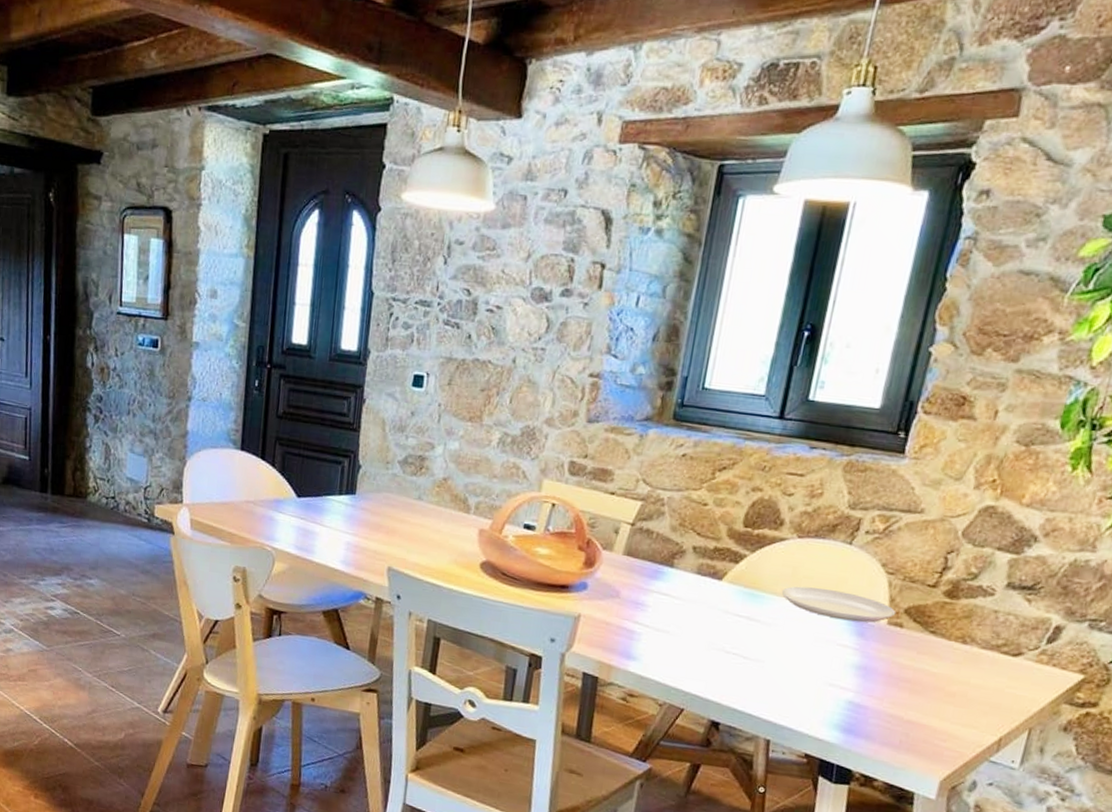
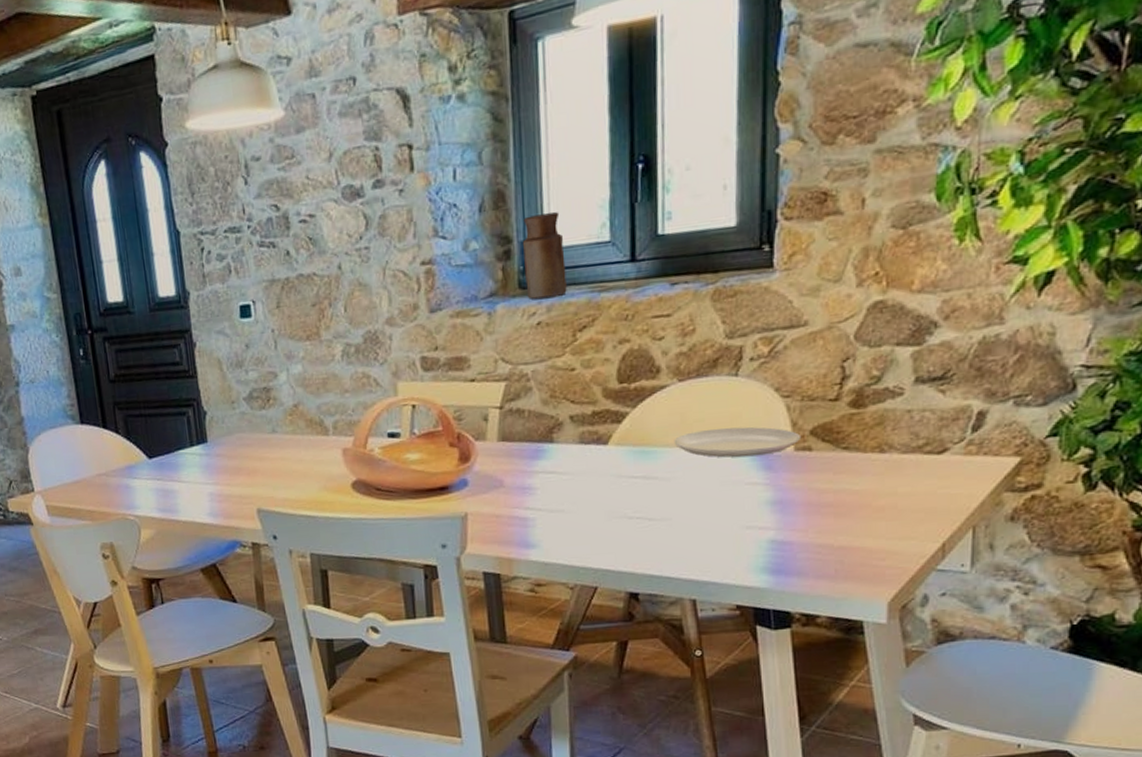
vase: none [678,355,725,435] -> present [522,212,567,300]

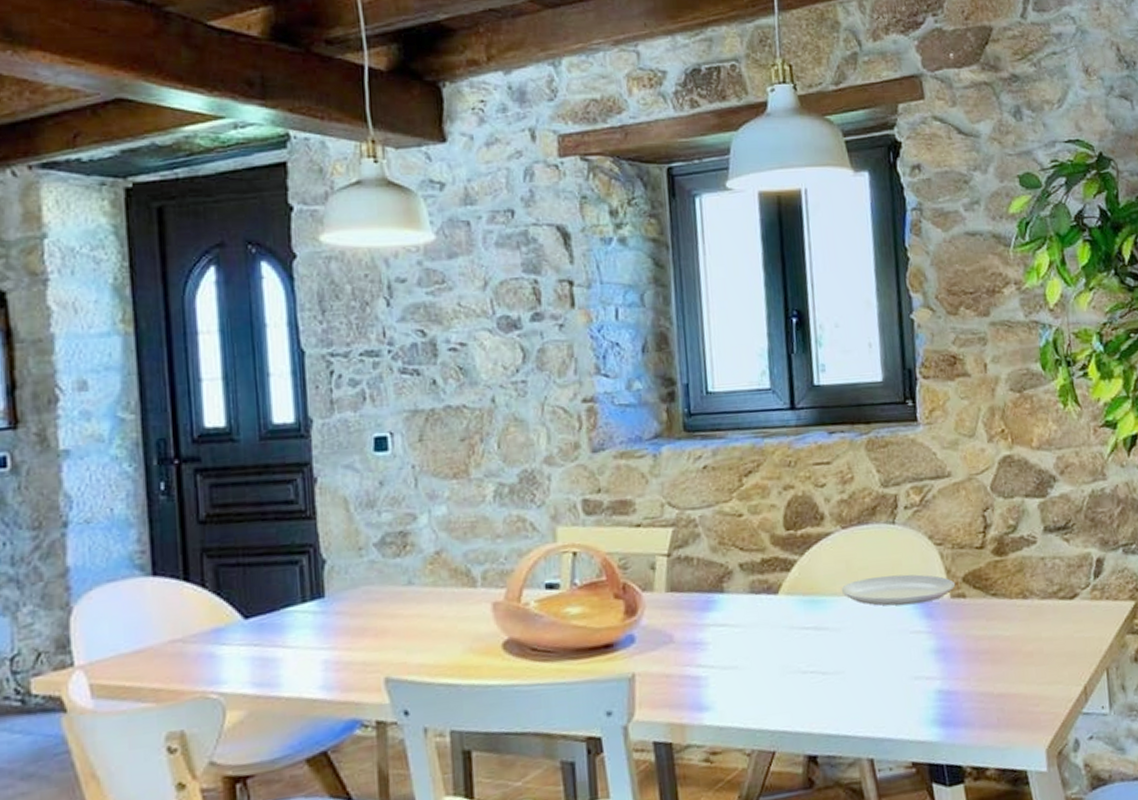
vase: present [522,212,567,300] -> none [685,358,732,444]

